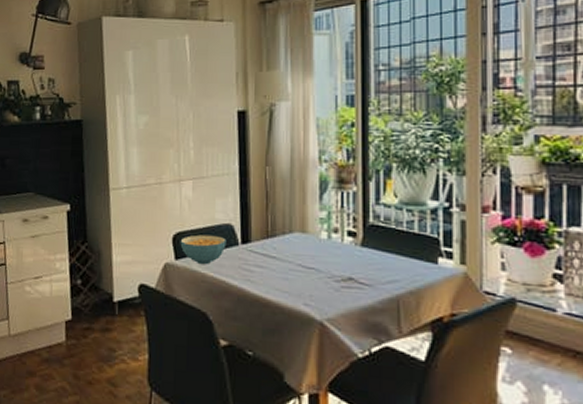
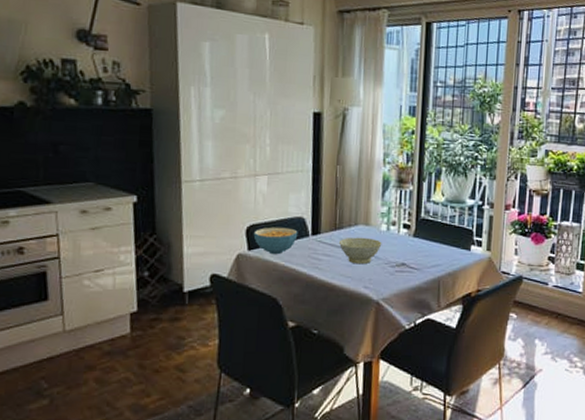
bowl: none [271,246,323,278] -> present [338,237,382,265]

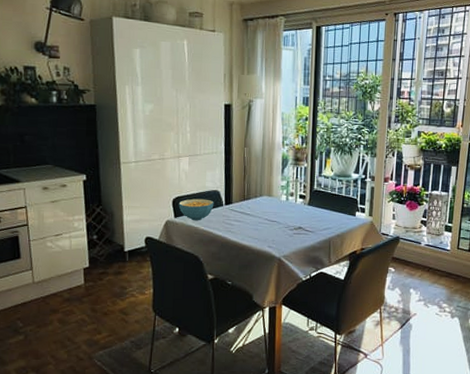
bowl: present [338,237,382,265] -> none [247,206,283,228]

